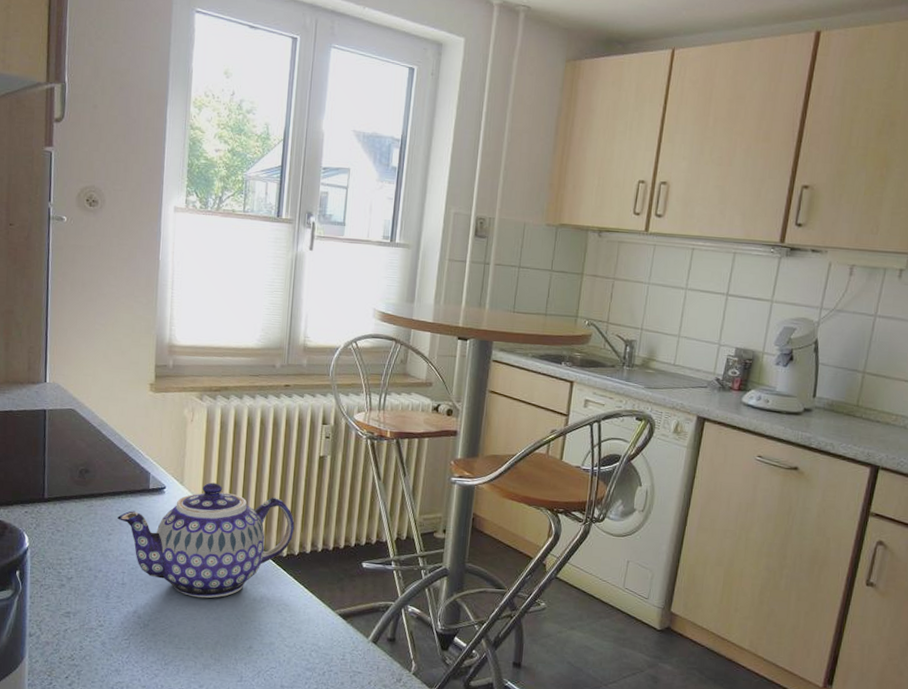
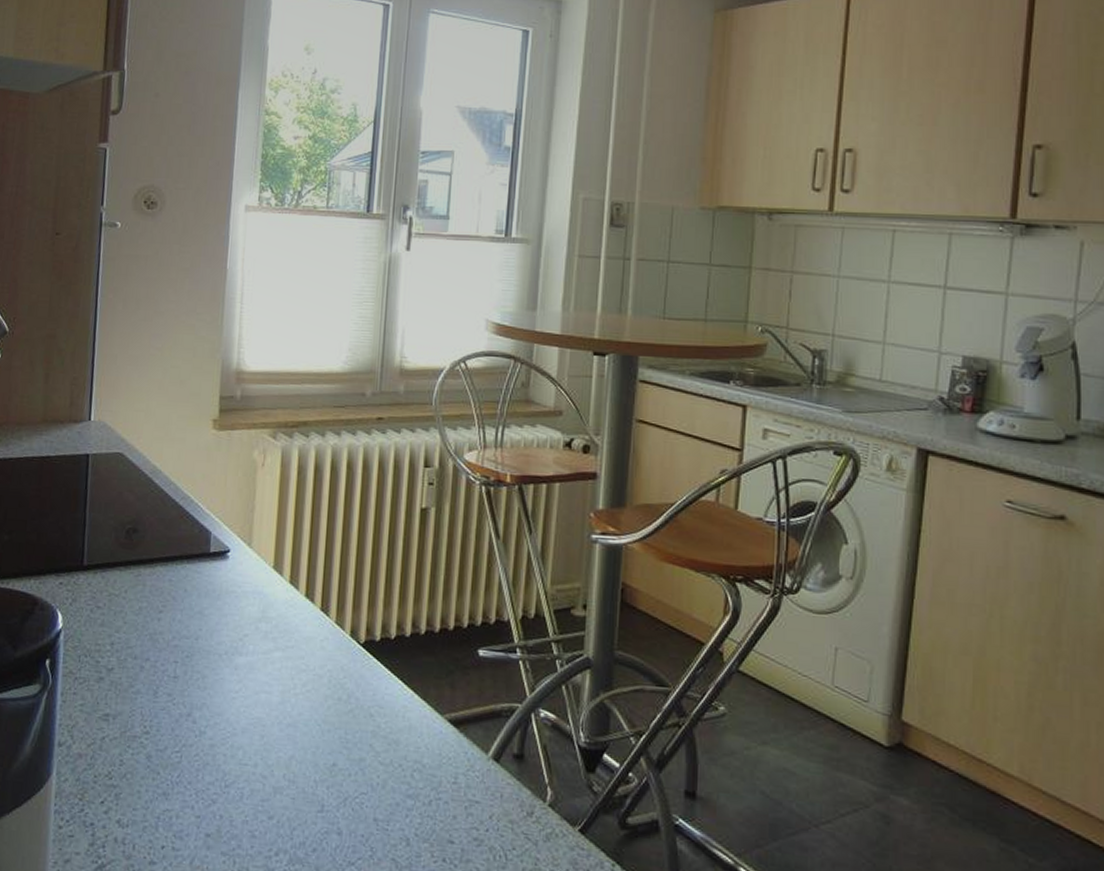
teapot: present [118,482,295,598] -> none [170,543,391,697]

